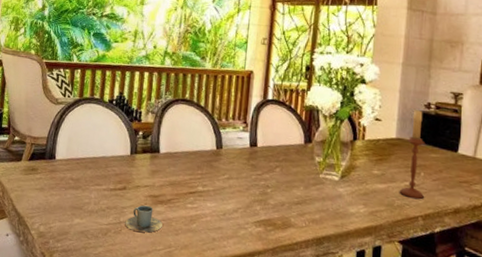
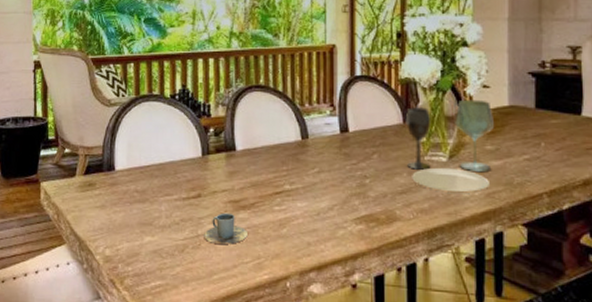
wine glass: none [304,130,329,186] -> present [405,106,431,170]
plate: none [307,184,375,210] -> present [412,167,491,194]
wine glass: none [348,129,383,193] -> present [455,99,495,173]
candlestick: present [399,108,425,199] -> none [518,68,547,174]

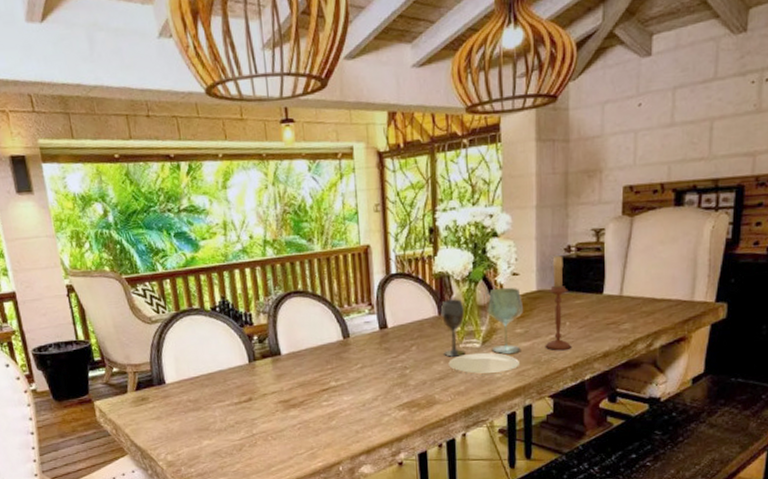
cup: present [204,212,248,245] -> none [258,412,300,441]
candlestick: none [518,68,547,174] -> present [545,253,571,351]

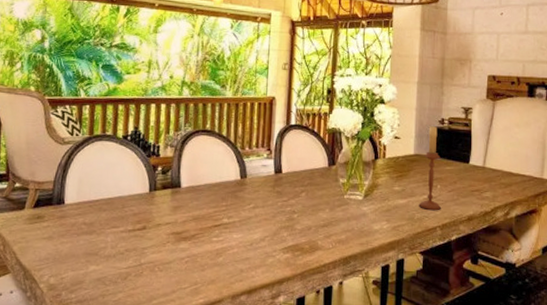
wine glass: present [440,298,466,357] -> none [330,152,352,207]
plate: present [448,352,521,375] -> none [333,204,397,227]
wine glass: present [487,287,524,355] -> none [371,148,403,209]

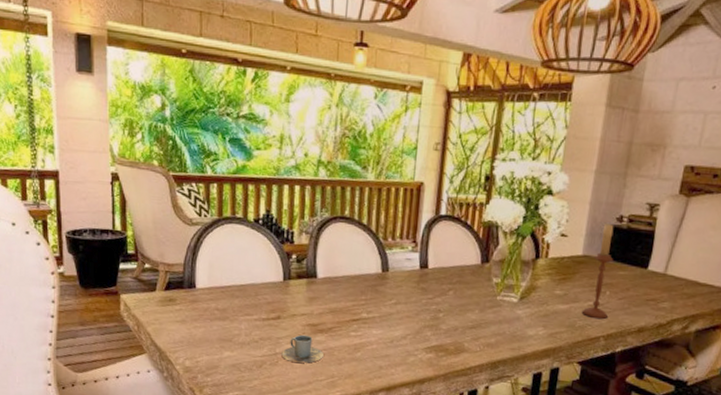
cup: none [146,243,187,273] -> present [281,334,324,363]

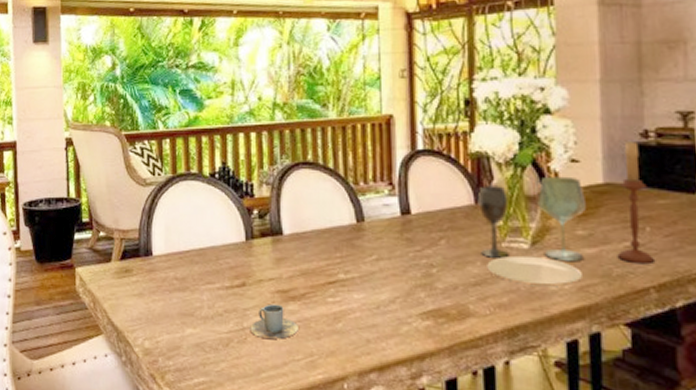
wine glass: none [480,248,508,309] -> present [477,184,509,258]
plate: none [483,306,555,332] -> present [487,255,584,287]
wine glass: none [528,246,567,315] -> present [537,176,587,262]

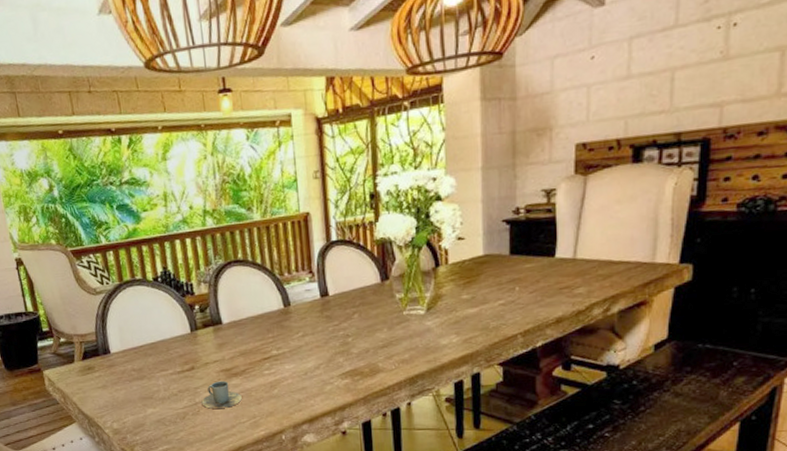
wine glass: present [477,184,509,258] -> none [383,264,410,325]
plate: present [487,255,584,287] -> none [392,319,467,343]
wine glass: present [537,176,587,262] -> none [431,252,471,321]
candlestick: present [617,138,654,265] -> none [493,215,521,317]

